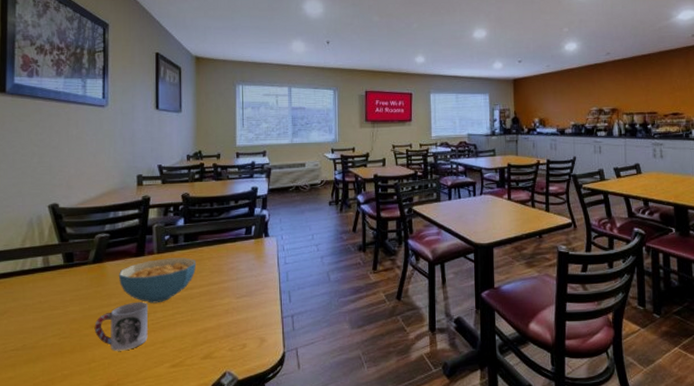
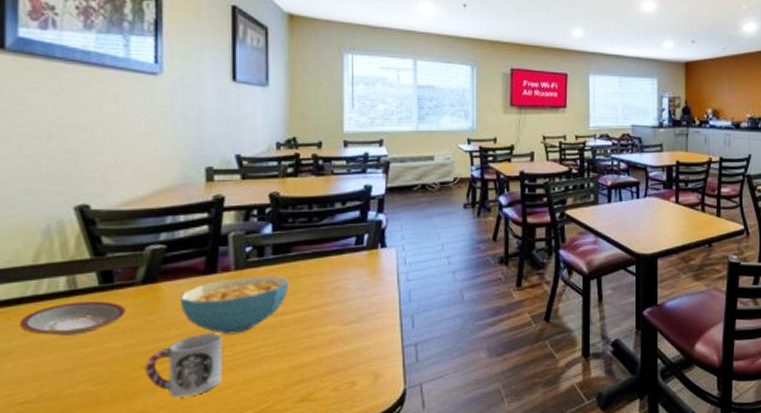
plate: none [12,275,82,301] -> present [20,301,127,336]

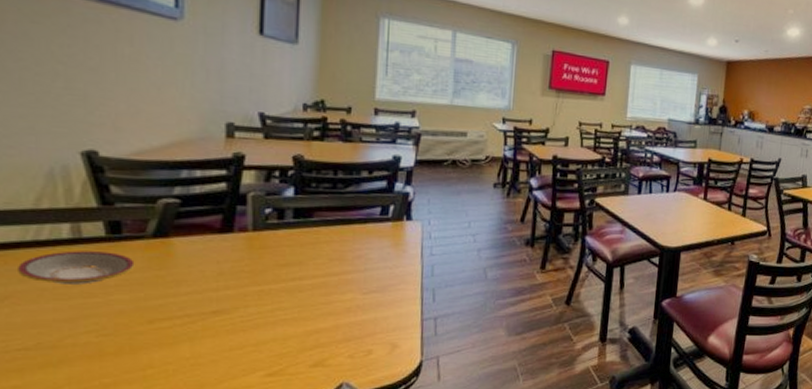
cup: present [145,333,222,398] -> none [153,292,235,355]
cereal bowl: present [179,275,290,335] -> none [192,237,310,296]

